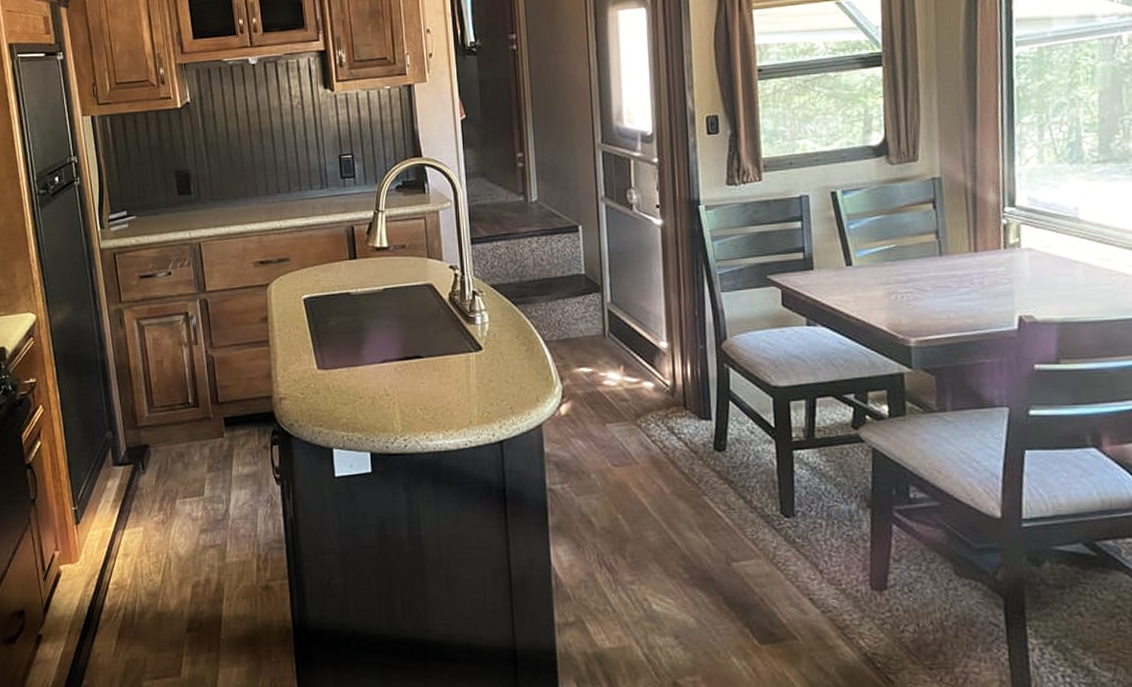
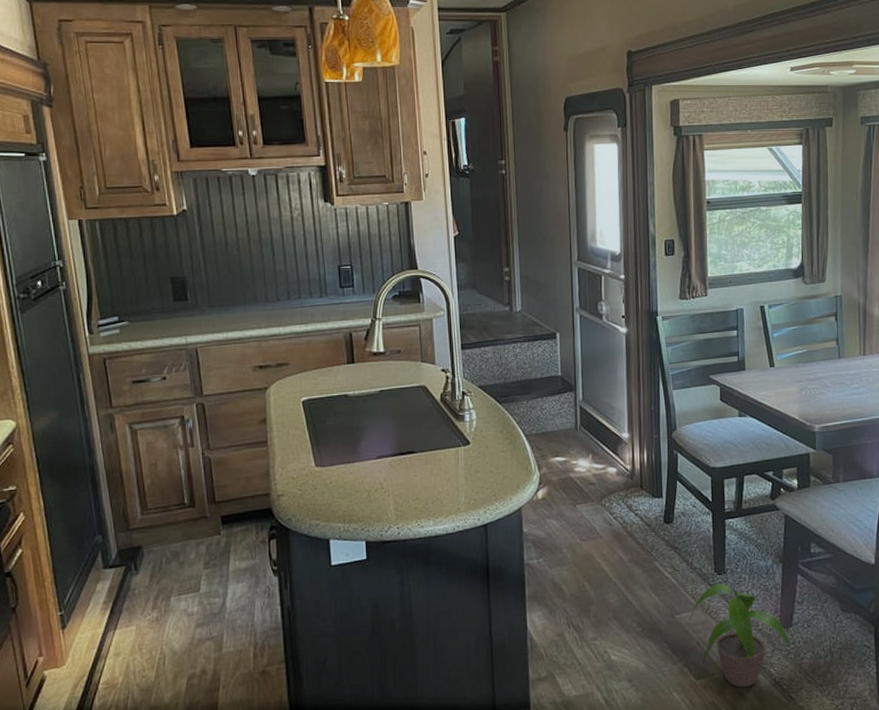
potted plant: none [748,528,887,660] -> present [688,583,792,687]

